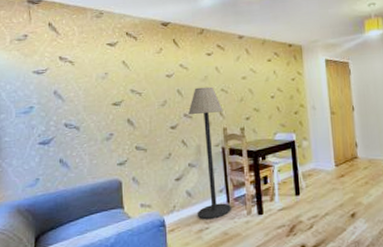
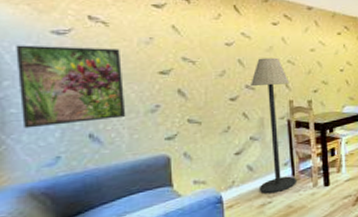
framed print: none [9,83,87,154] -> present [16,45,126,129]

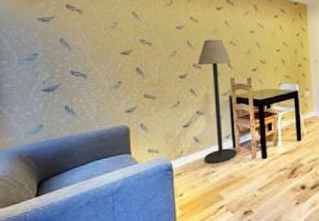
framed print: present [16,45,126,129] -> none [11,30,95,101]

